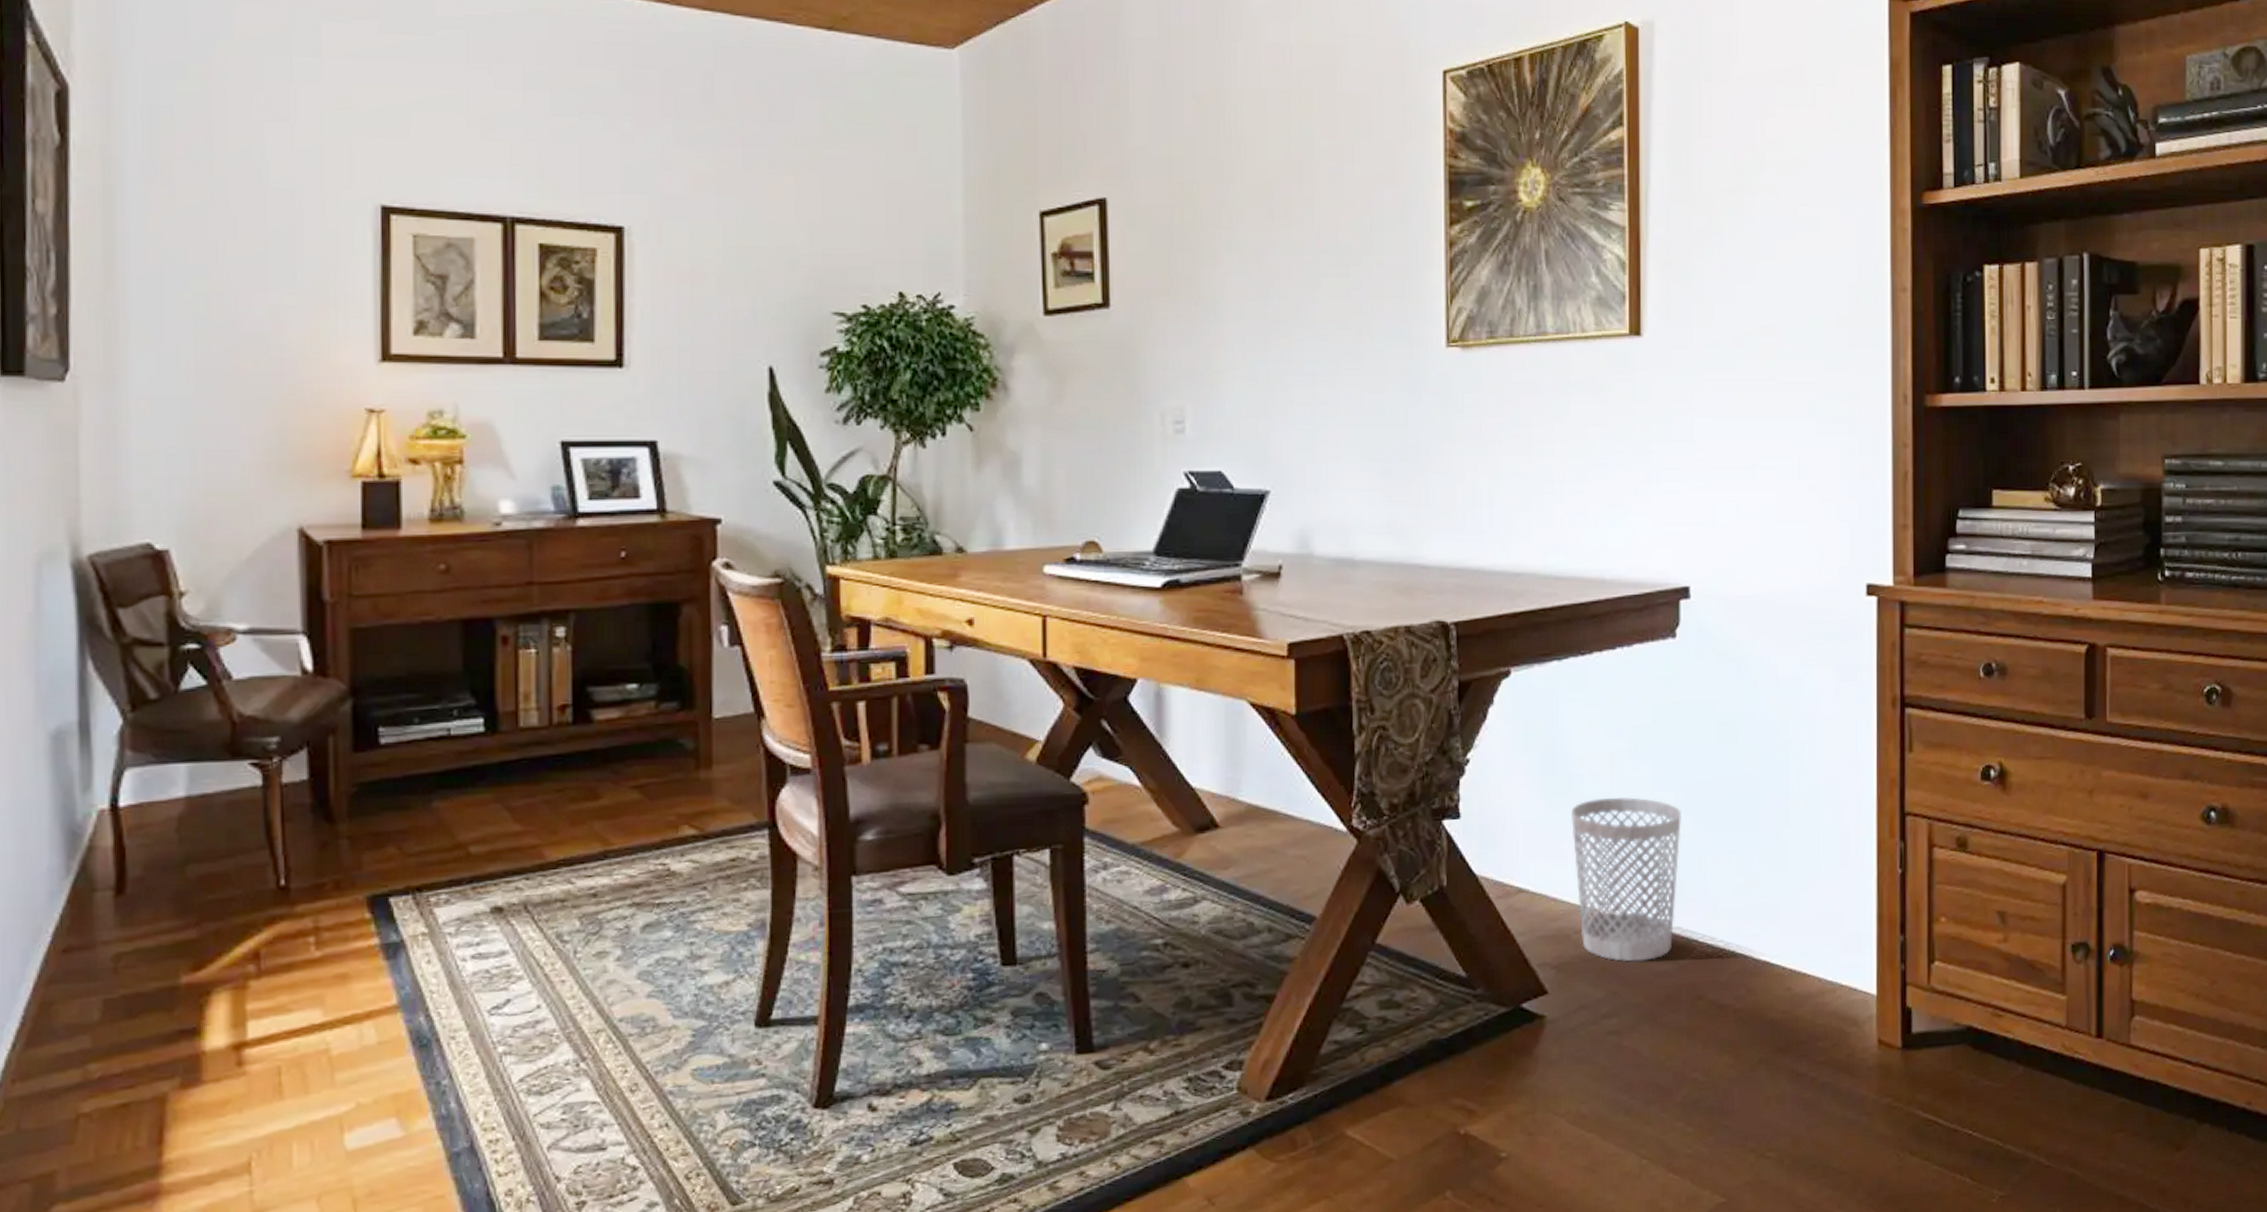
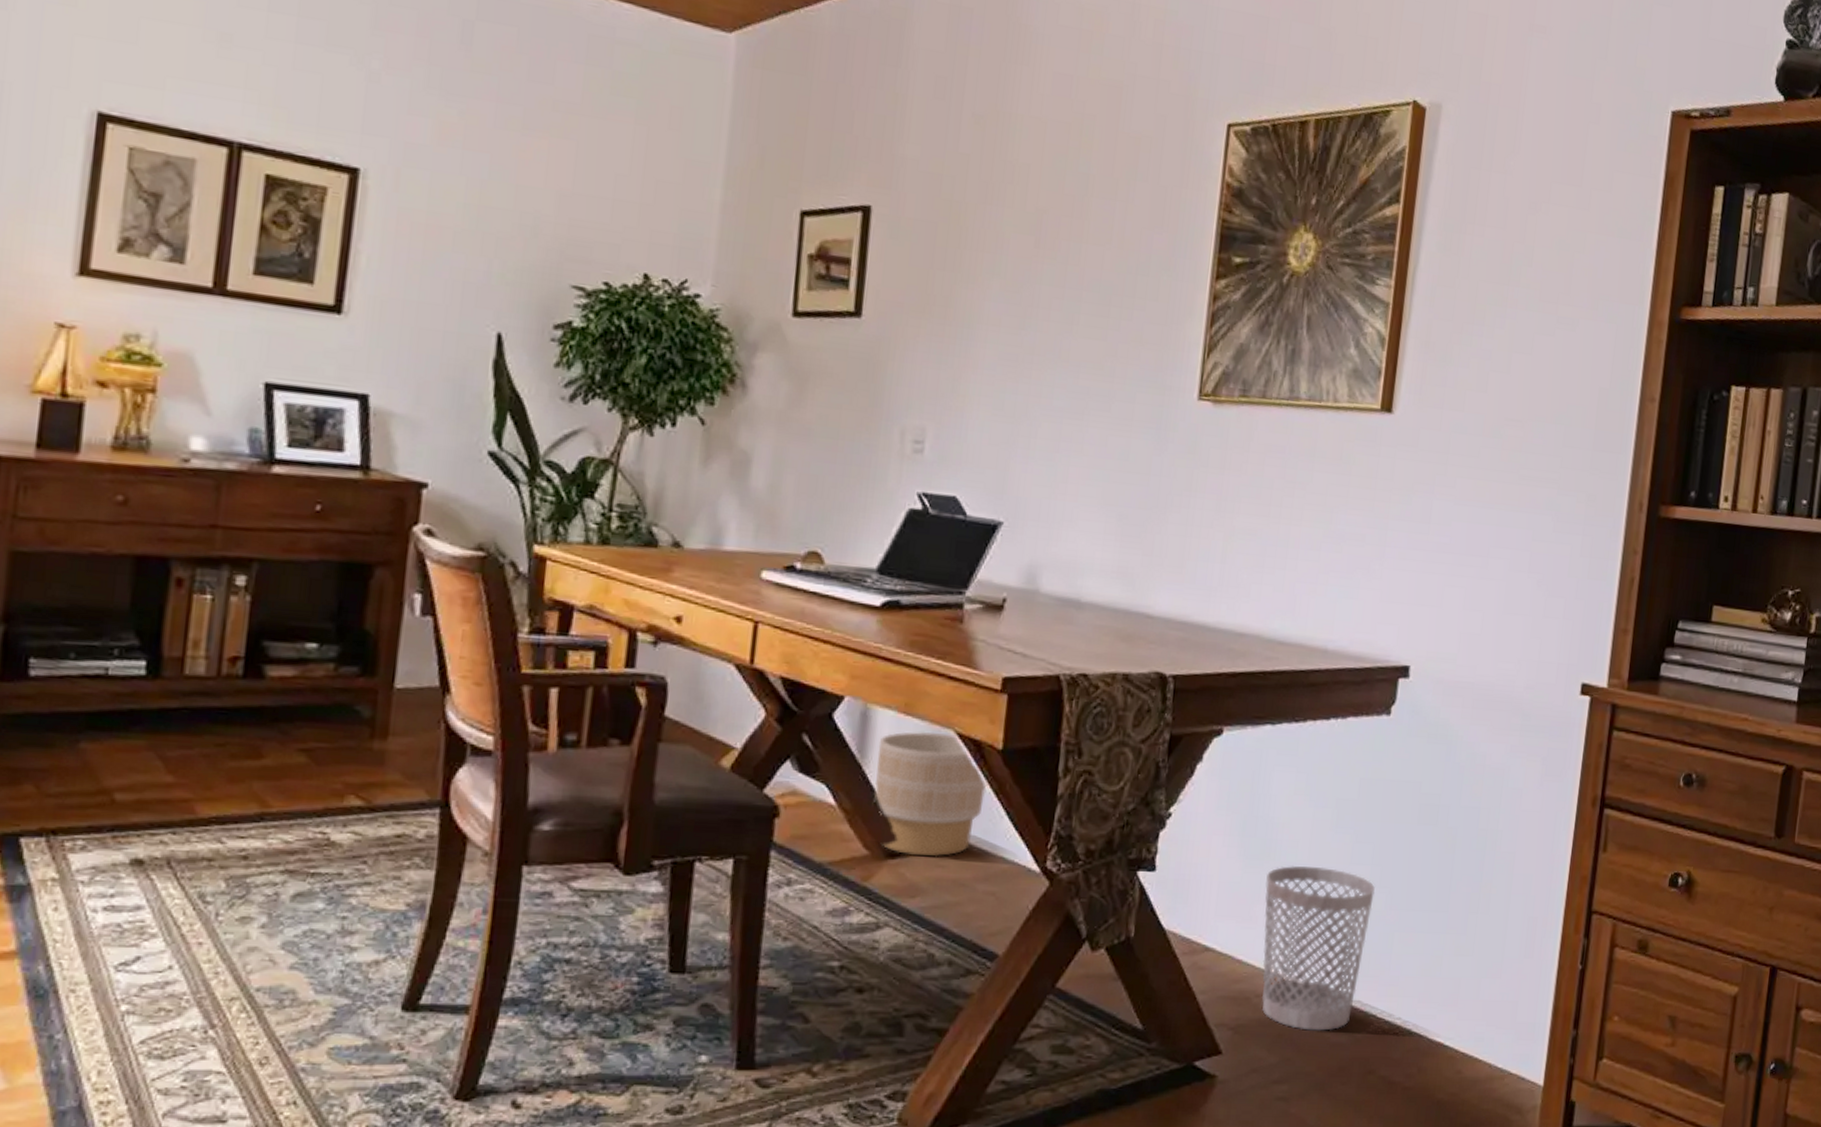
planter: none [1175,703,1285,827] -> present [874,731,987,857]

